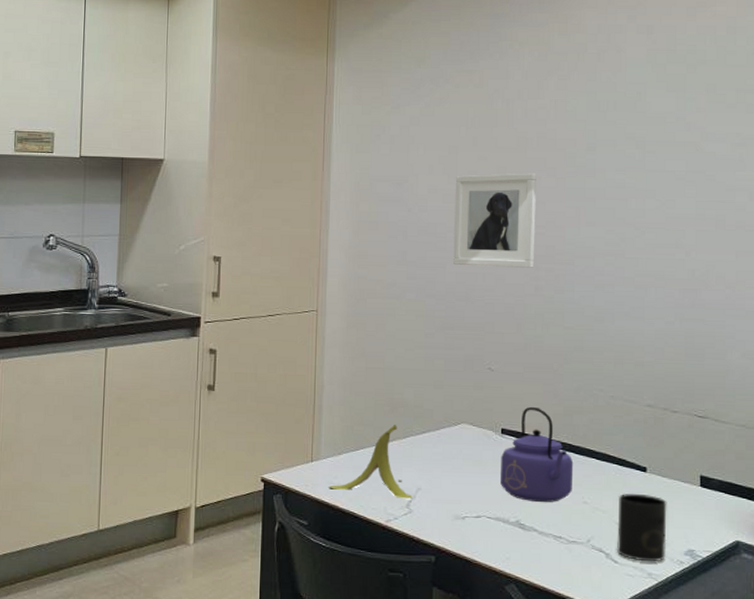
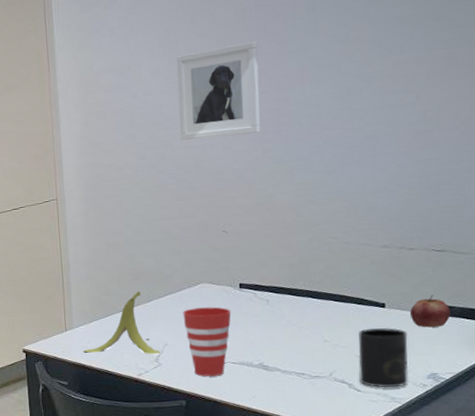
cup: none [440,450,491,531] -> present [183,307,231,377]
kettle: present [501,406,574,502] -> none [241,260,313,345]
apple: none [670,464,709,499] -> present [409,295,450,328]

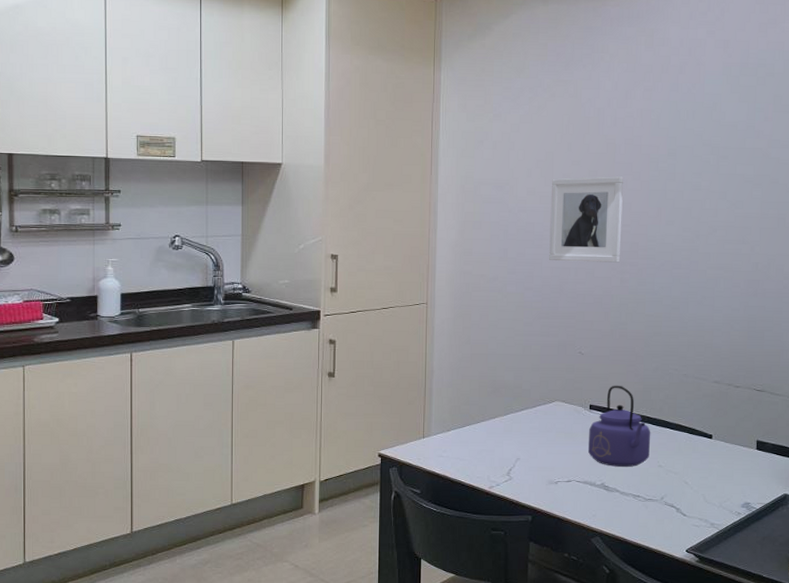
banana peel: present [83,291,161,354] -> none [439,404,513,468]
cup: present [183,307,231,377] -> none [536,425,580,494]
kettle: none [241,260,313,345] -> present [588,385,651,467]
mug: present [357,327,409,388] -> none [685,457,729,514]
apple: present [409,295,450,328] -> none [731,430,764,460]

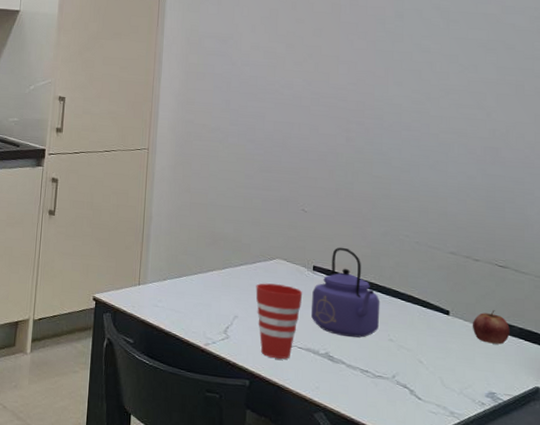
cup: none [536,425,580,494] -> present [256,283,303,360]
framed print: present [549,176,623,263] -> none [272,35,349,121]
apple: none [731,430,764,460] -> present [472,310,510,345]

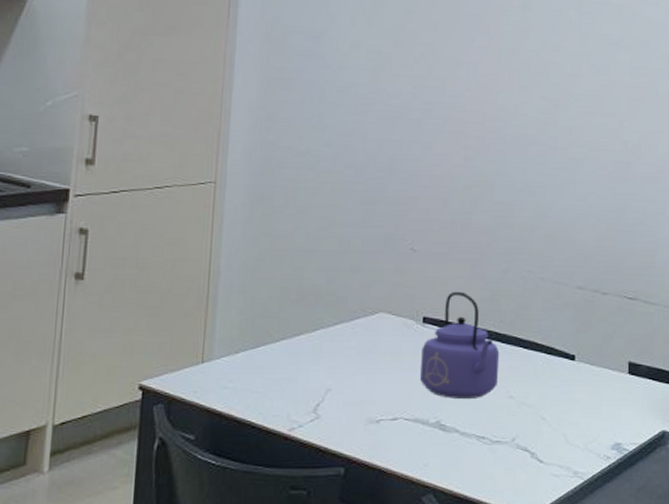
cup: present [256,283,303,360] -> none [353,344,411,437]
apple: present [472,310,510,345] -> none [598,349,638,388]

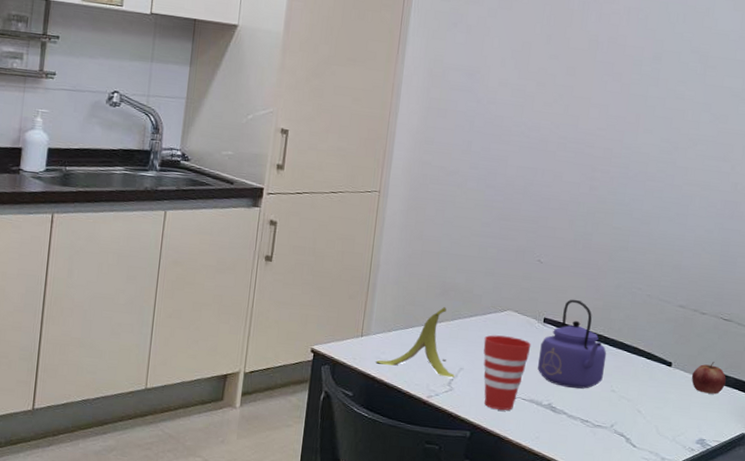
banana peel: none [222,316,321,402] -> present [376,307,455,378]
cup: none [353,344,411,437] -> present [483,335,532,411]
apple: none [598,349,638,388] -> present [691,362,726,394]

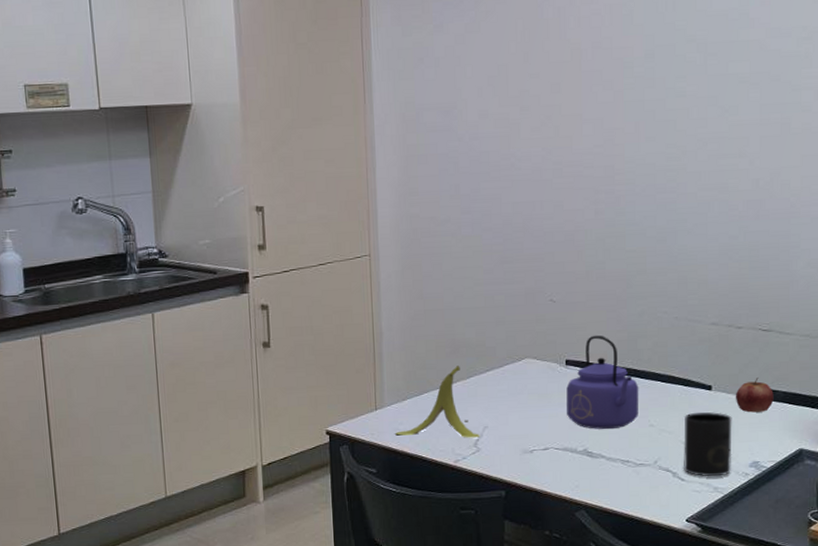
cup: present [483,335,532,411] -> none [505,385,556,464]
mug: none [636,385,687,449] -> present [683,411,732,477]

